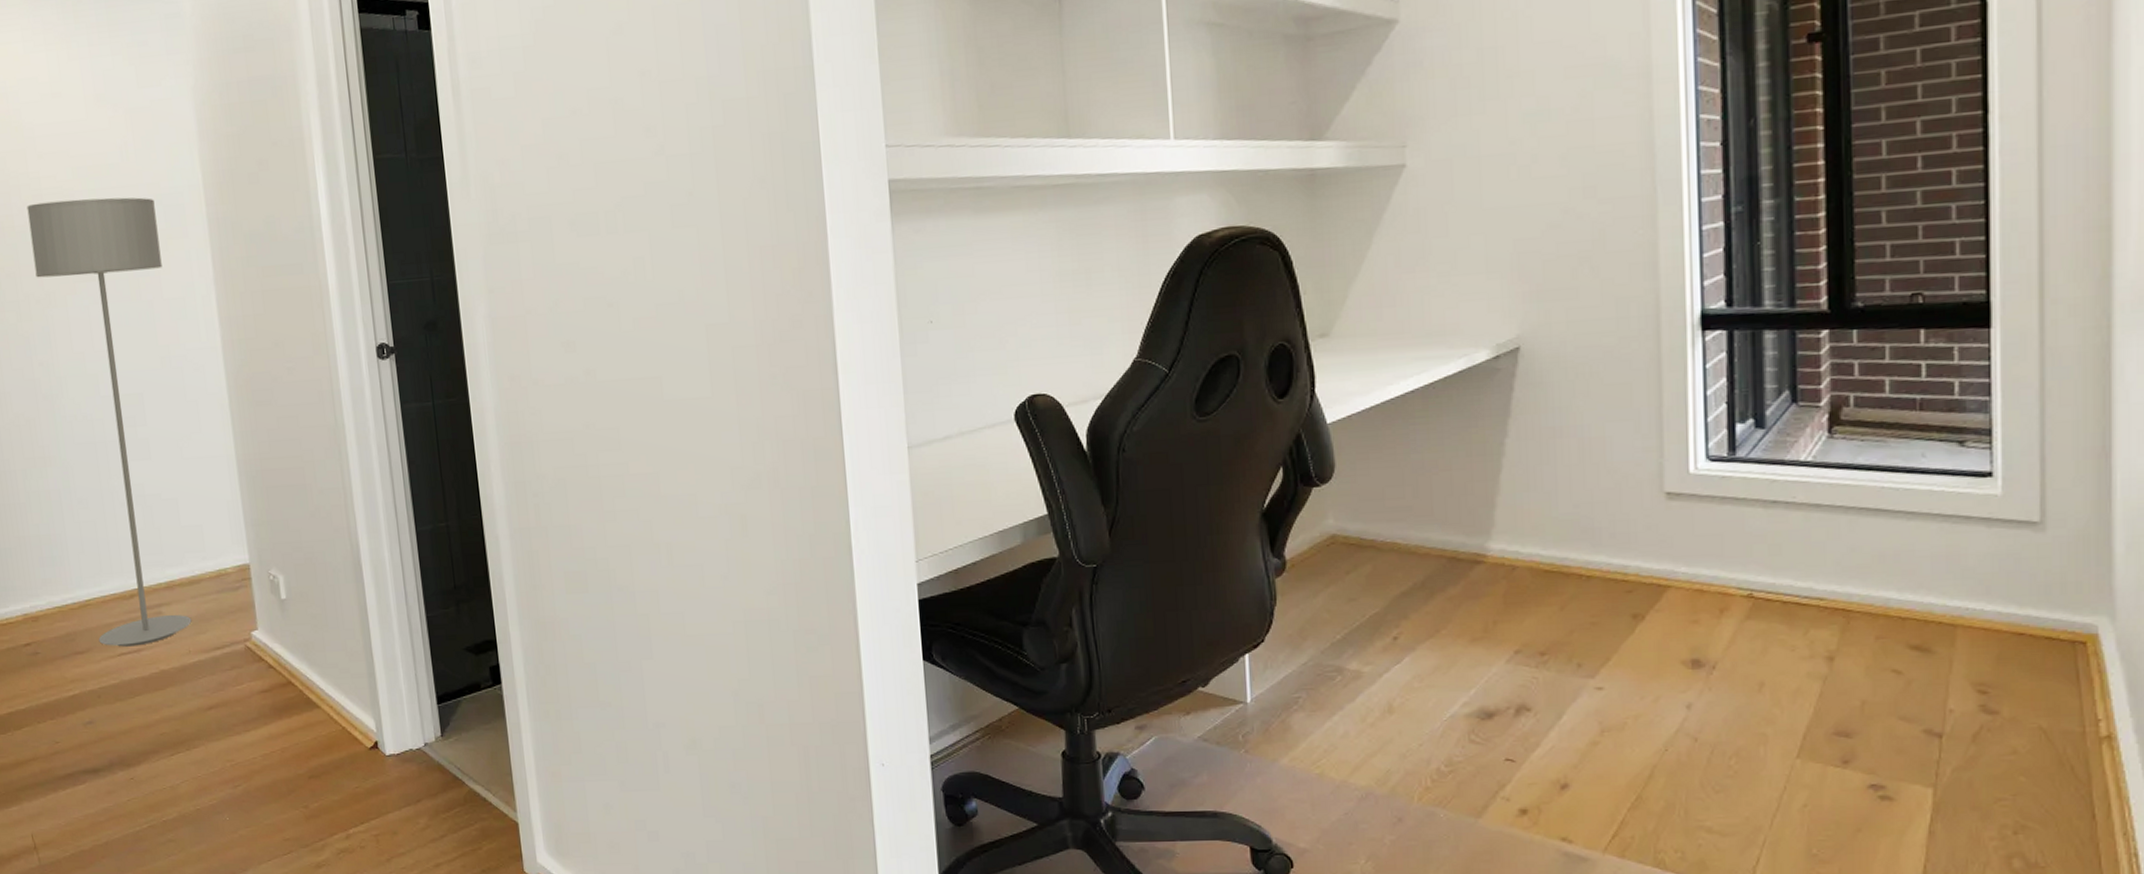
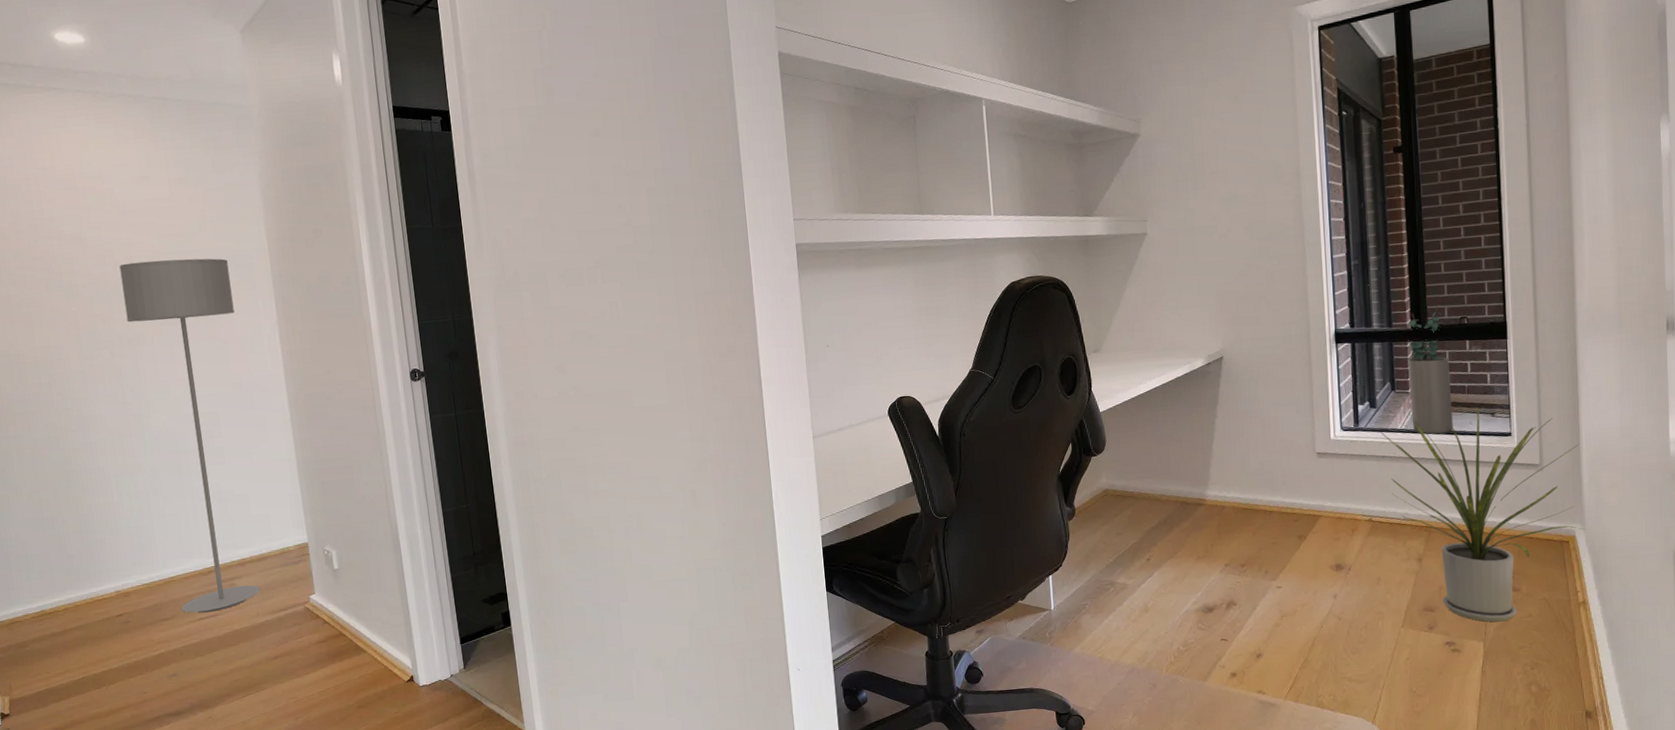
house plant: none [1769,432,2120,760] -> present [1379,407,1587,623]
vase: none [1820,276,1893,471] -> present [1408,306,1453,435]

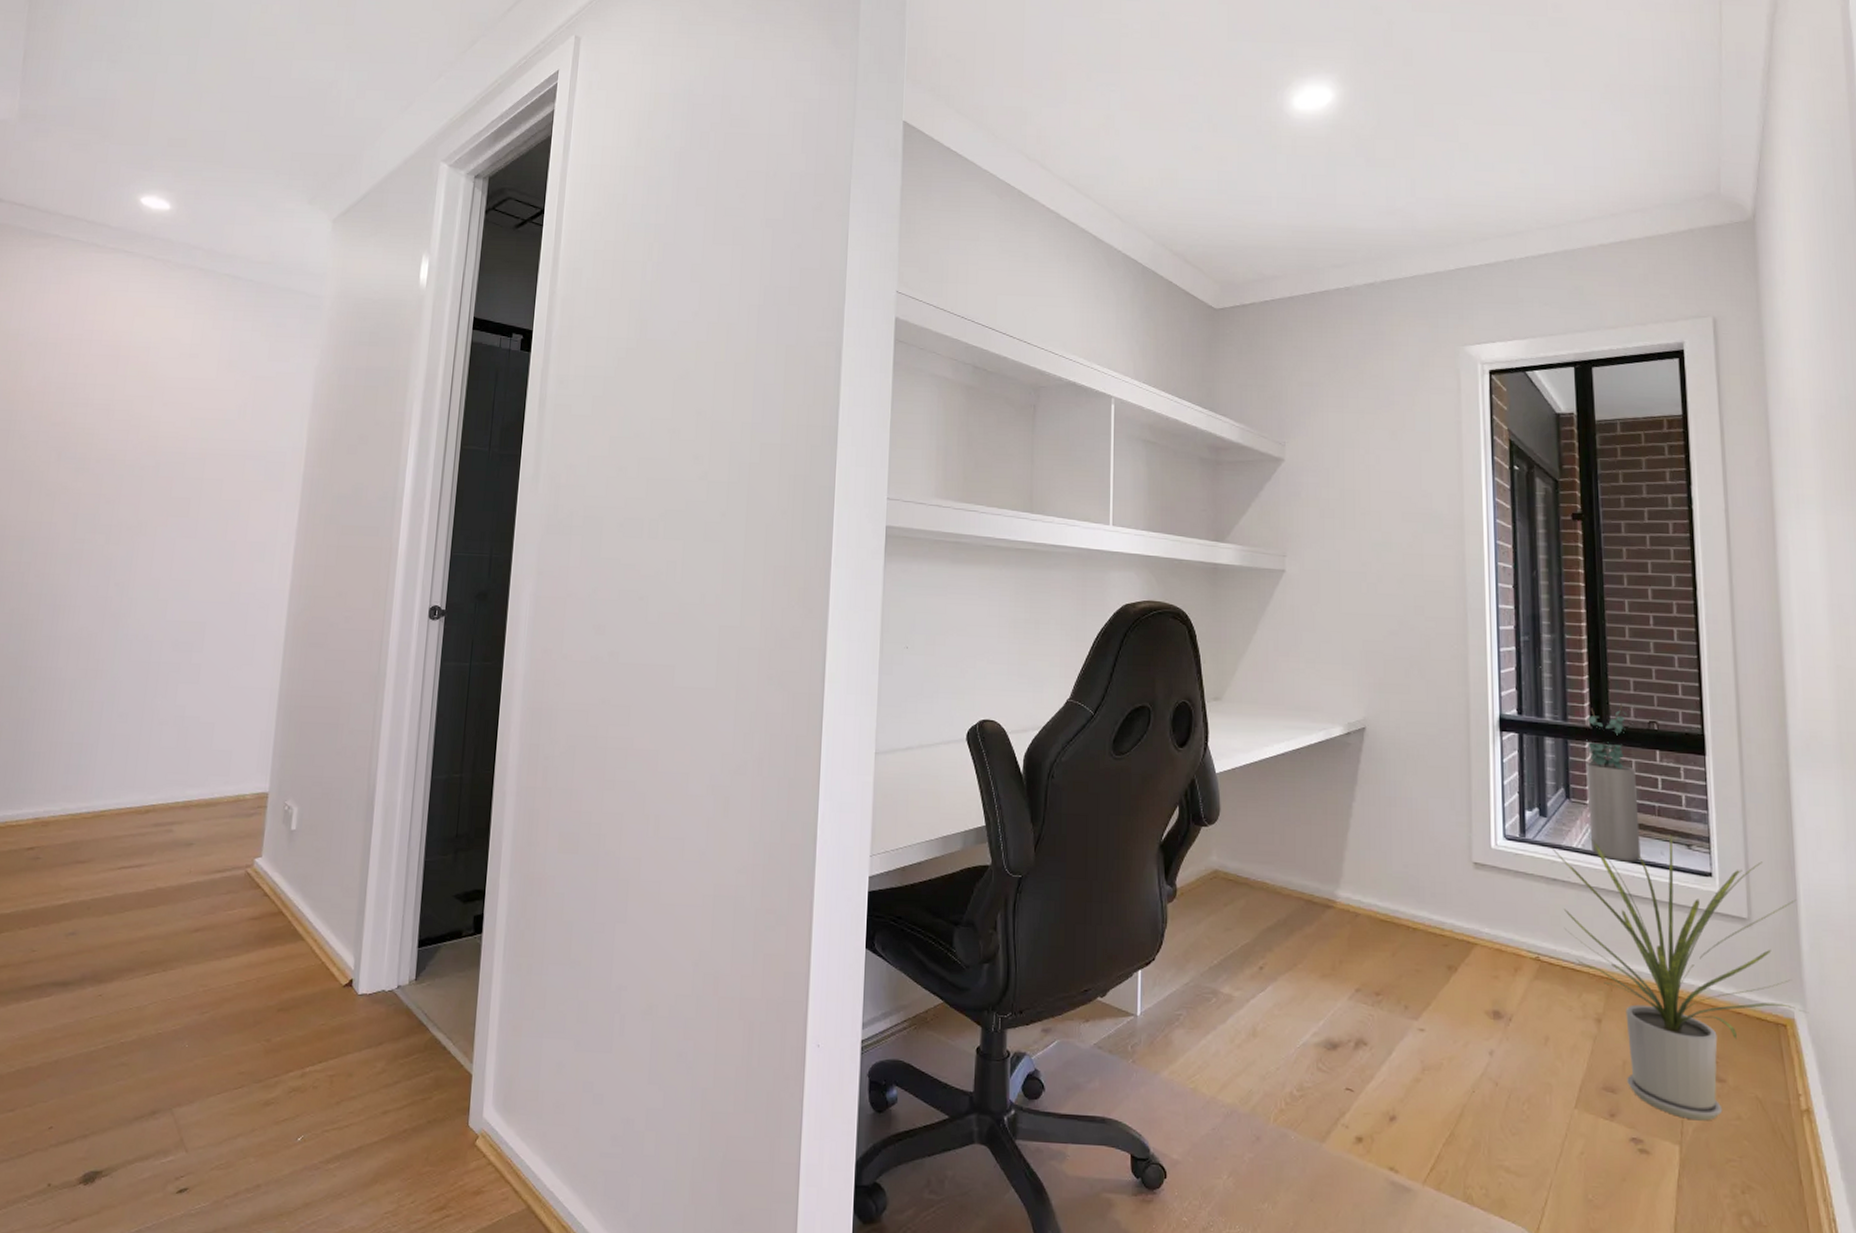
floor lamp: present [119,258,260,613] -> none [103,443,259,861]

